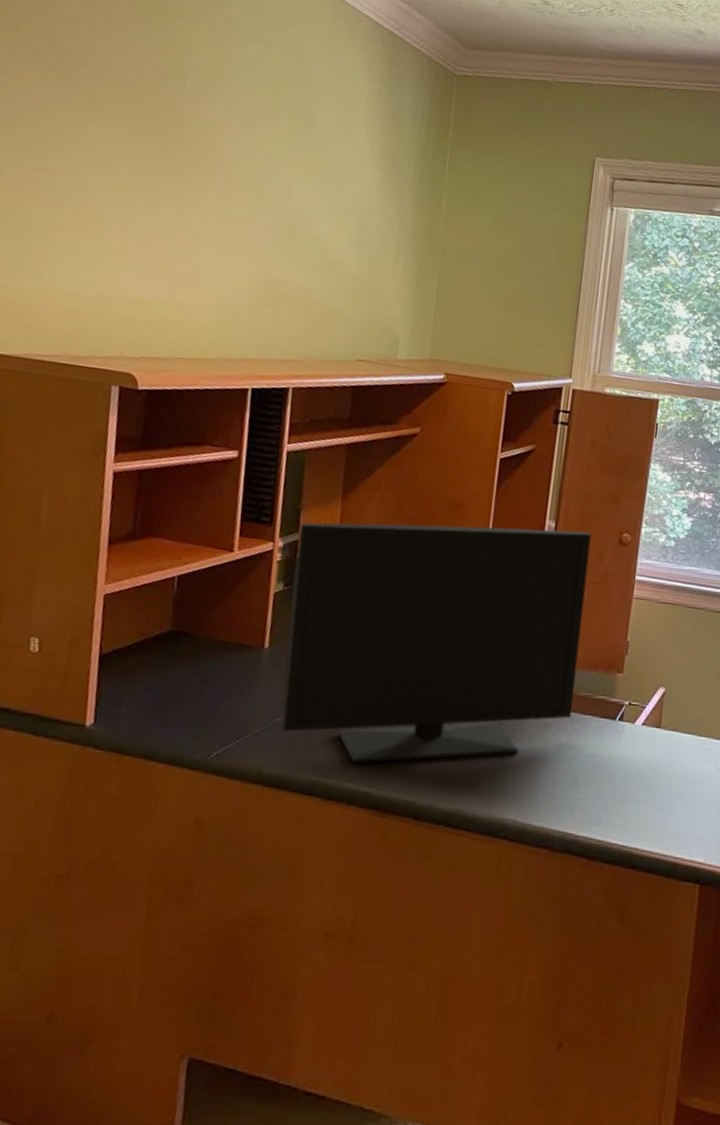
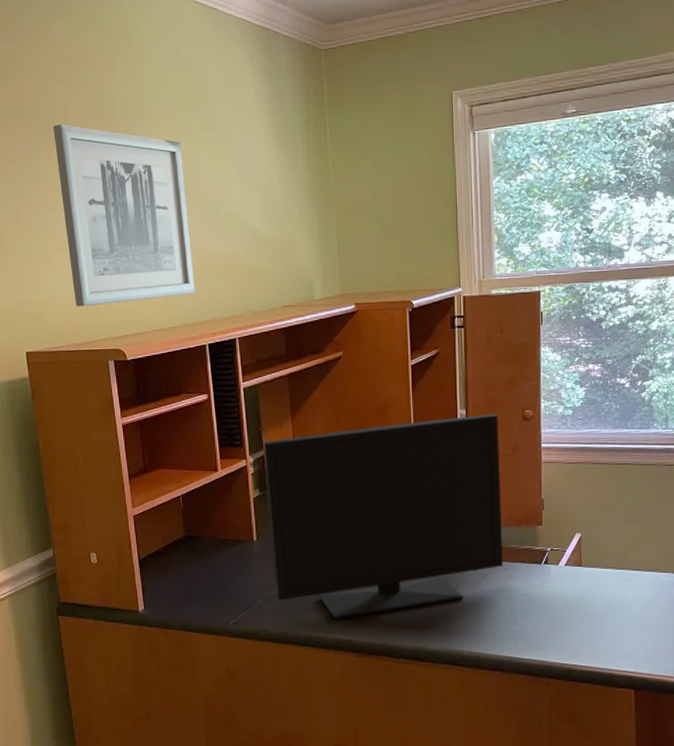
wall art: none [80,77,264,323] -> present [52,124,195,307]

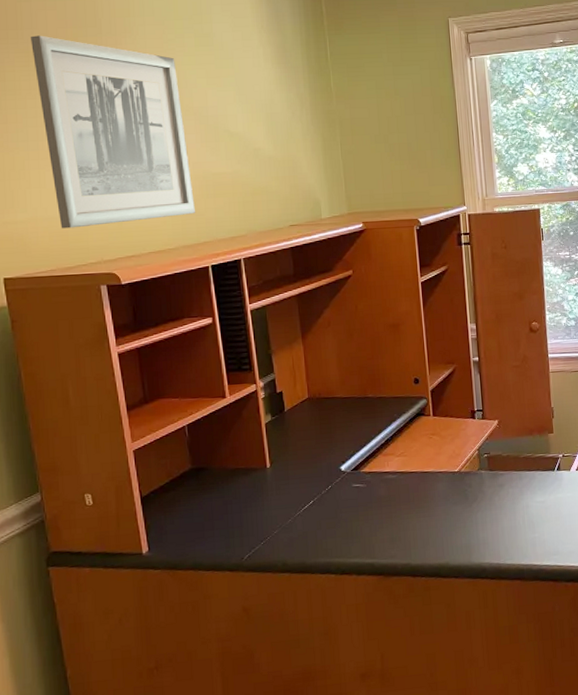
monitor: present [263,414,504,620] -> none [273,327,519,543]

